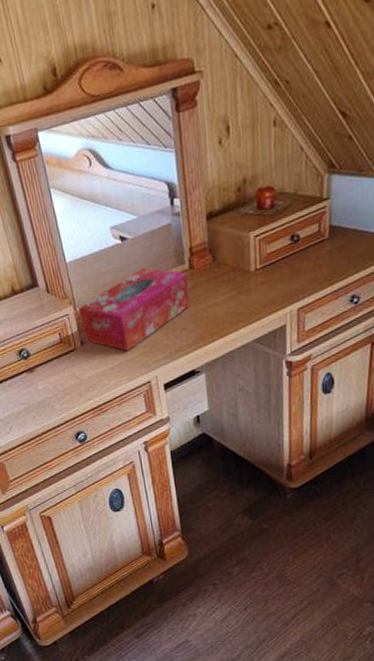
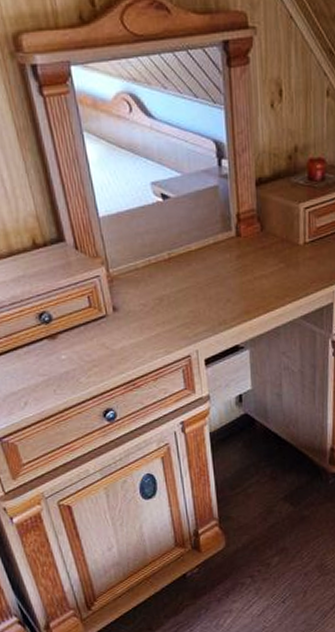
tissue box: present [78,267,191,352] -> none [111,230,236,322]

